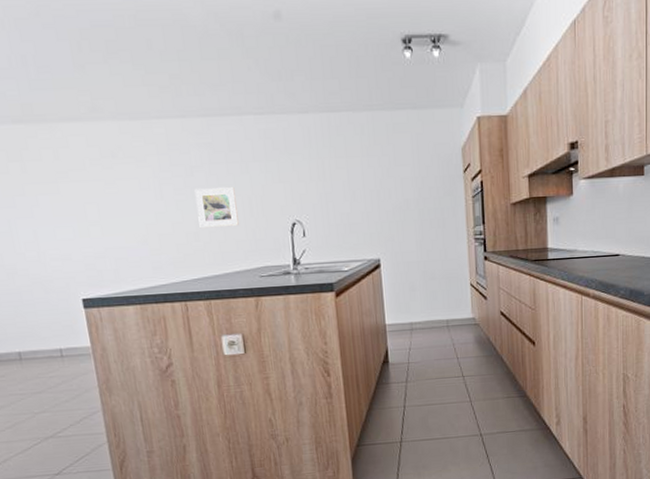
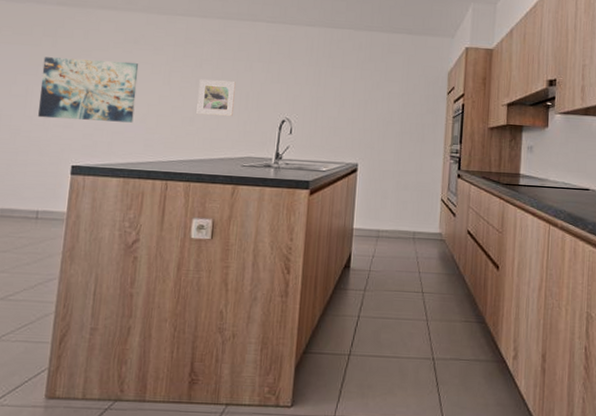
wall art: none [16,179,134,253] -> present [38,57,139,123]

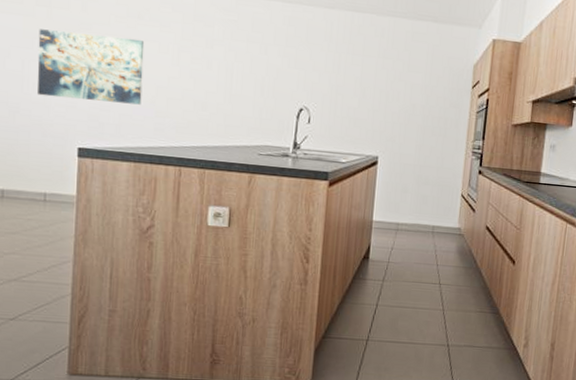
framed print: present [196,79,236,117] -> none [209,61,250,103]

